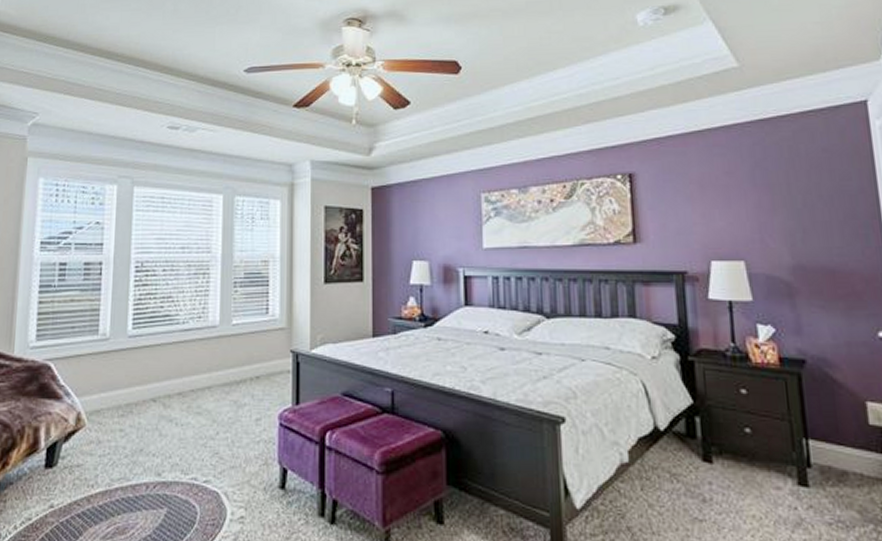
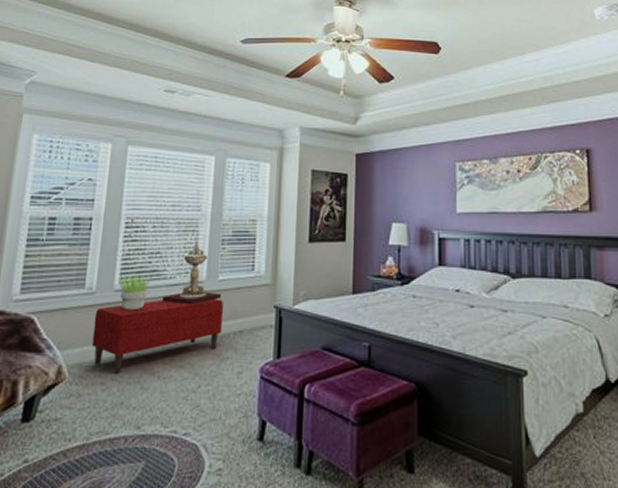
bench: none [108,343,239,421] -> present [91,298,224,374]
potted plant: none [129,318,166,357] -> present [116,273,153,311]
decorative urn: none [176,284,237,349] -> present [162,240,222,304]

